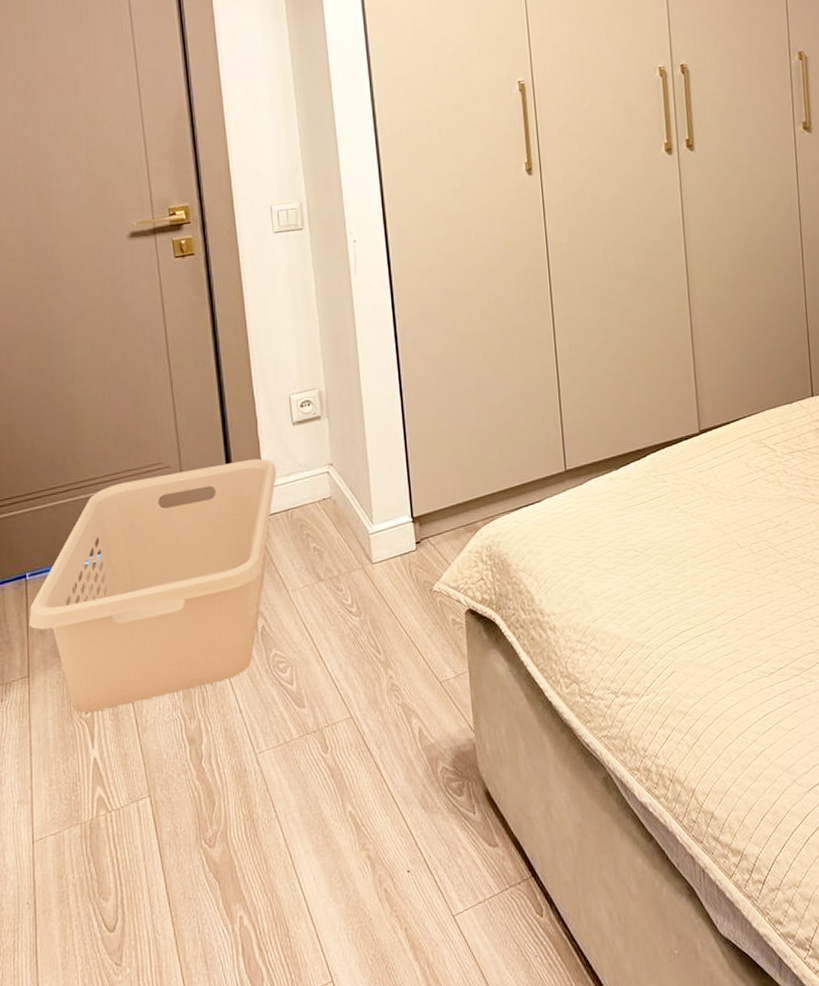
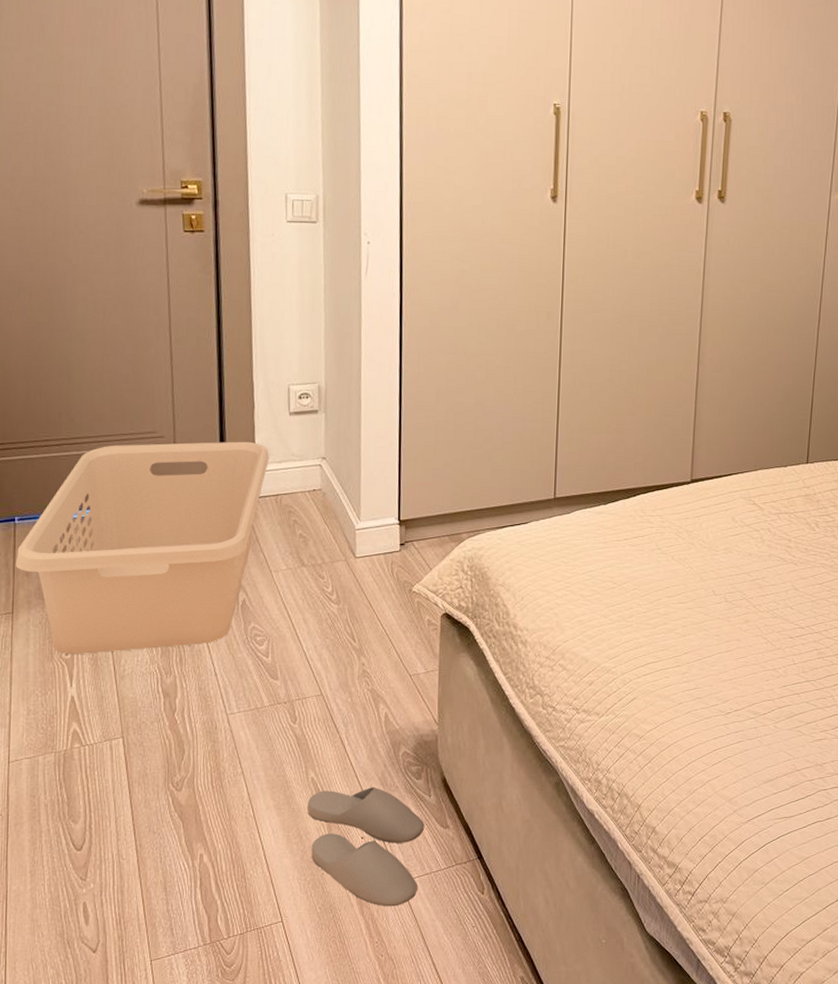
slippers: none [347,811,472,947] -> present [307,786,425,907]

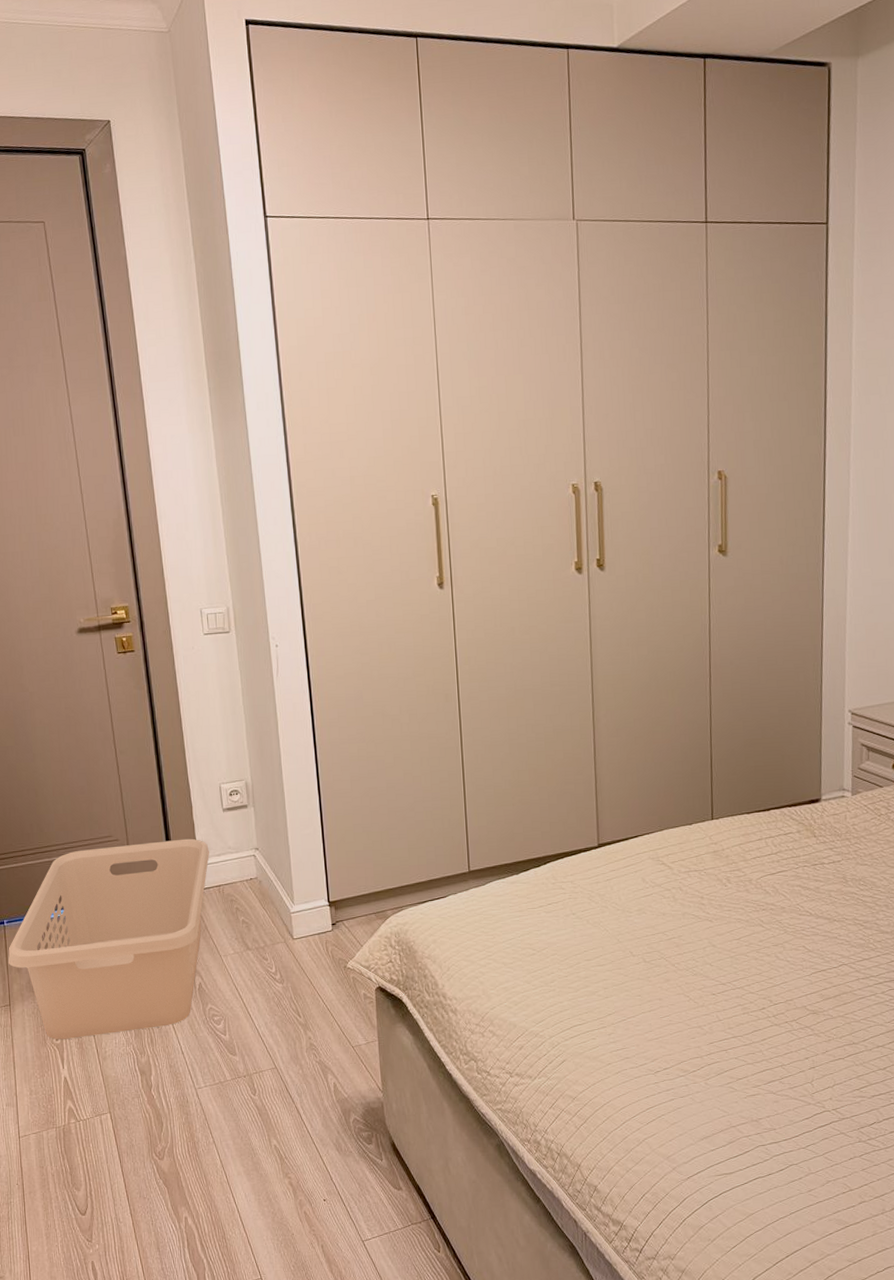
slippers: present [307,786,425,907] -> none [272,1152,380,1265]

